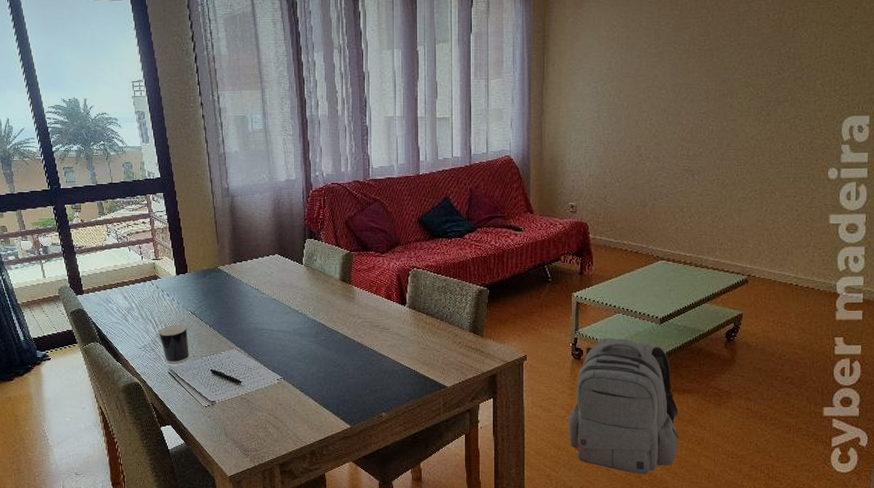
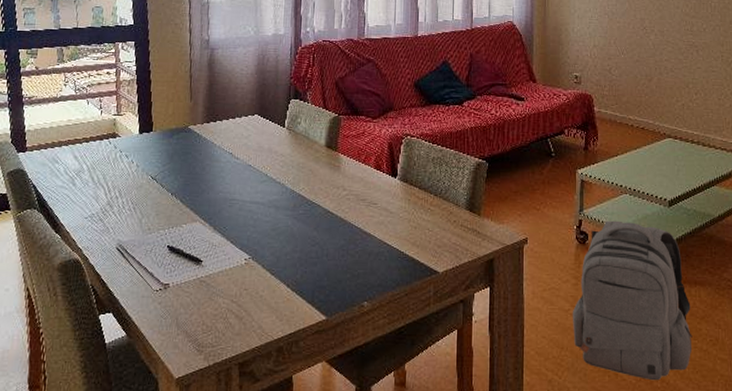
mug: present [158,325,190,364] -> none [110,191,145,238]

